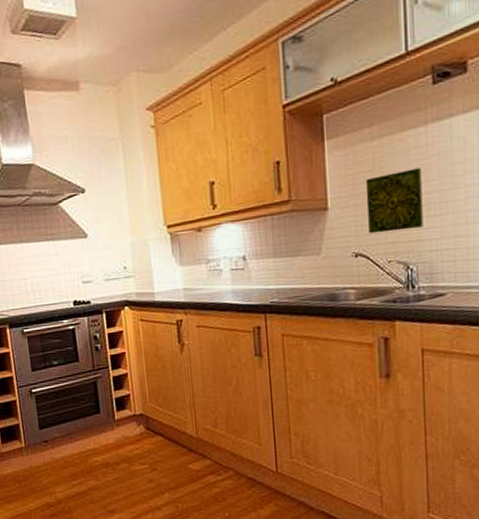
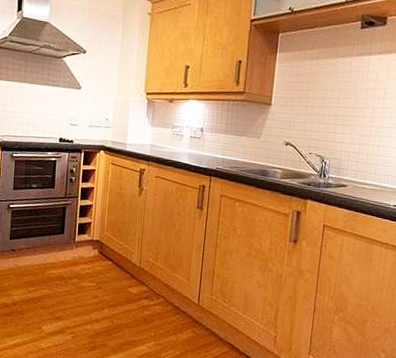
decorative tile: present [365,168,423,234] -> none [298,87,344,133]

